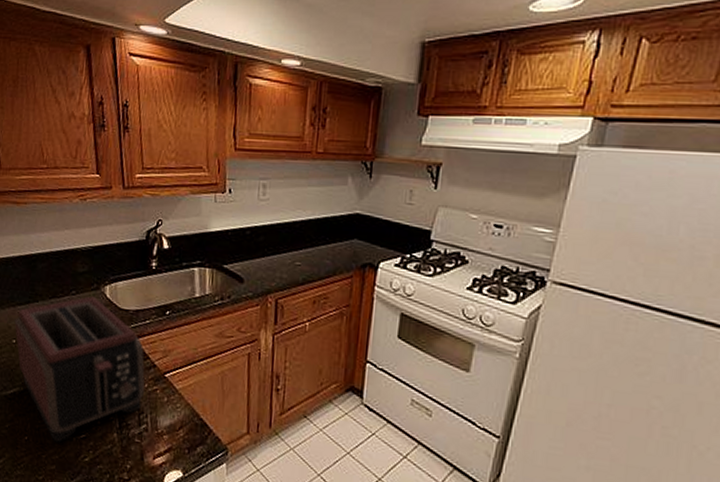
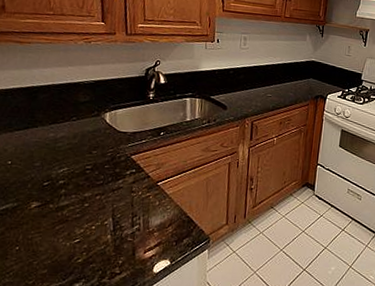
toaster: present [14,296,145,443] -> none [11,121,140,250]

